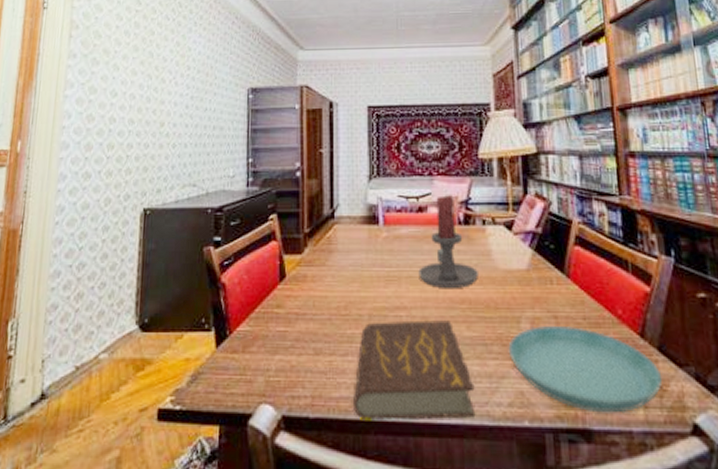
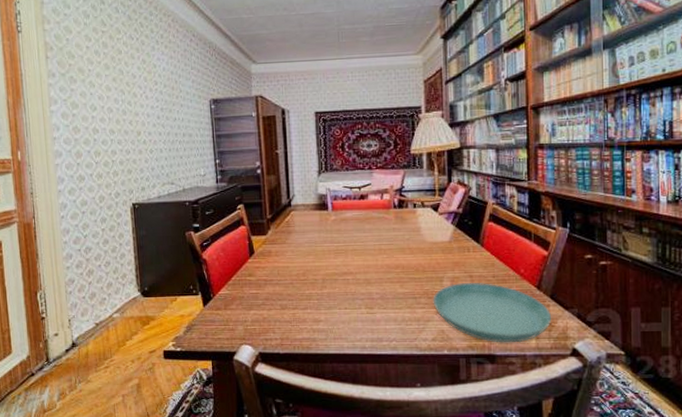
book: present [354,320,476,420] -> none [313,281,407,353]
candle holder: present [418,195,478,289] -> none [361,185,410,258]

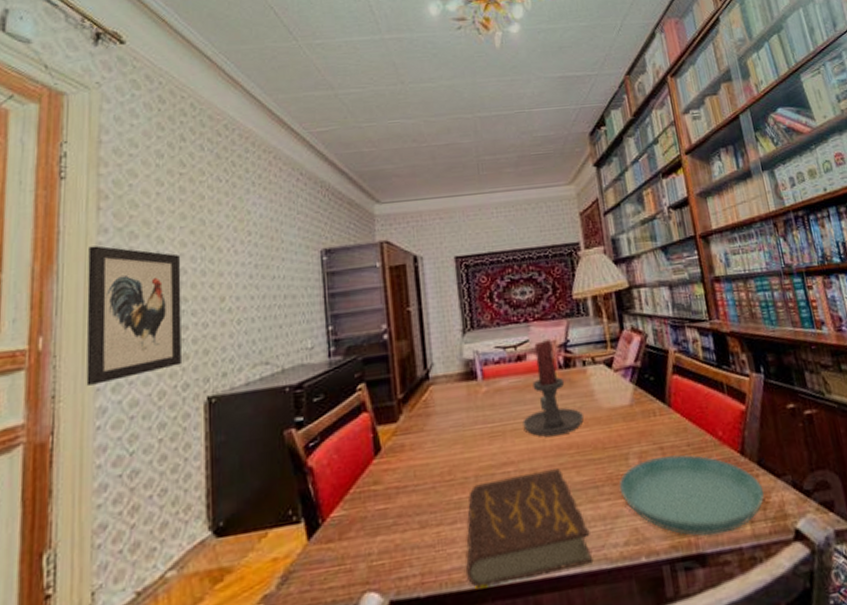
wall art: none [43,86,113,188] -> present [86,245,181,386]
book: none [313,281,407,353] -> present [466,468,593,588]
candle holder: none [361,185,410,258] -> present [523,339,584,437]

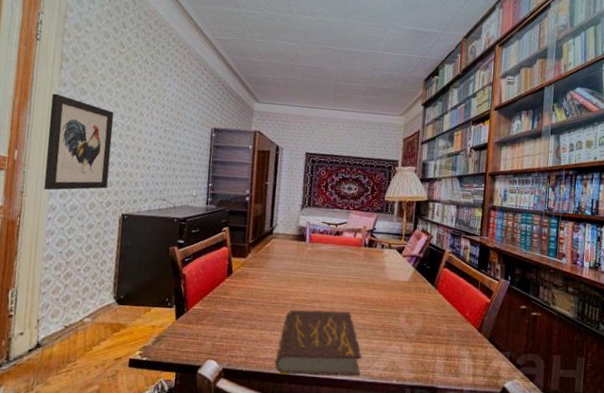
candle holder: present [523,339,584,437] -> none [331,225,374,291]
saucer: present [619,454,765,536] -> none [388,320,488,379]

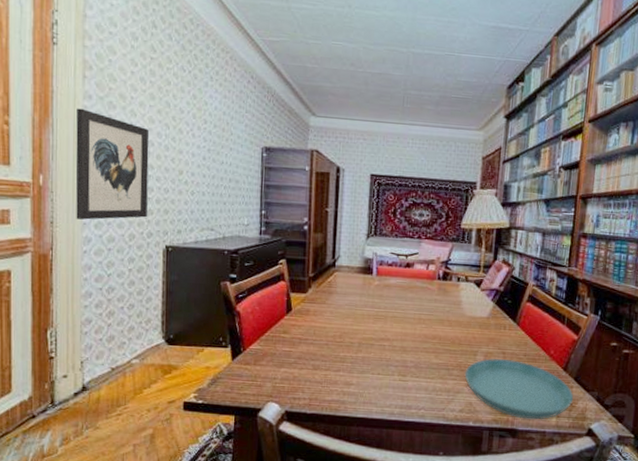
book: present [275,310,362,376] -> none [342,349,436,418]
saucer: none [388,320,488,379] -> present [464,358,574,420]

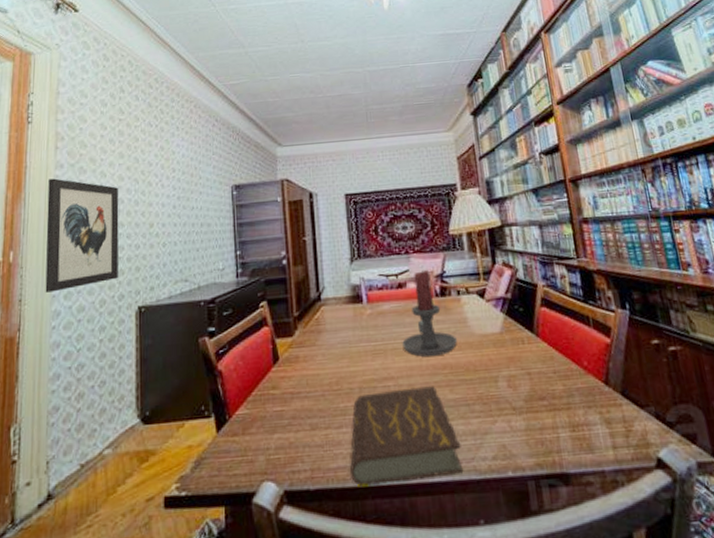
book: none [342,349,436,418] -> present [350,386,464,486]
candle holder: none [401,255,449,328] -> present [402,270,457,357]
saucer: present [464,358,574,420] -> none [488,380,627,457]

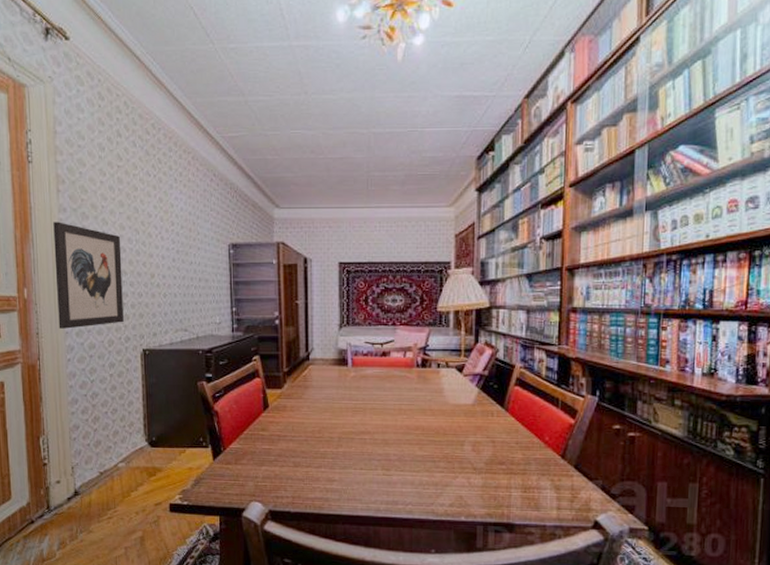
book: present [350,386,464,486] -> none [326,442,423,515]
candle holder: present [402,270,457,357] -> none [381,342,431,419]

